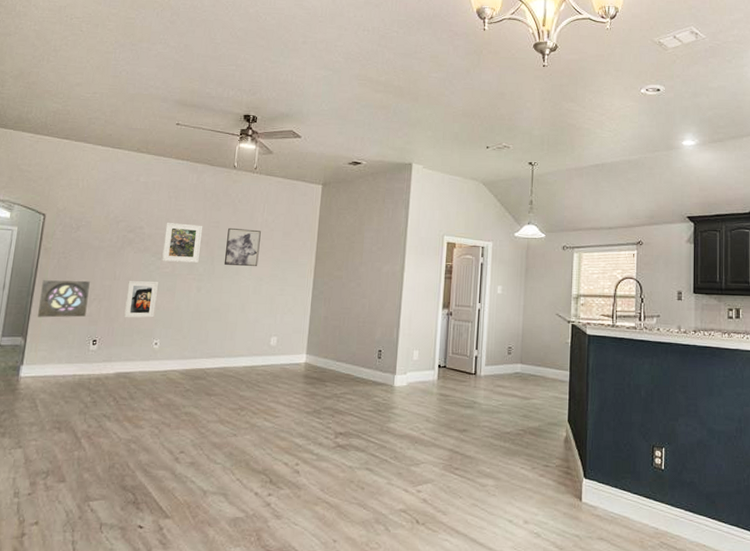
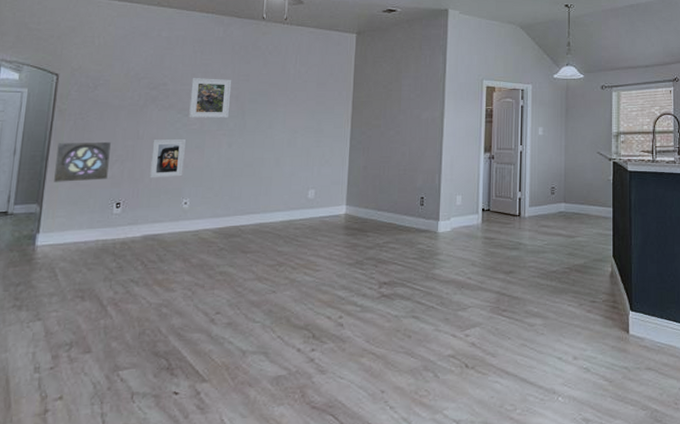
wall art: present [223,227,261,267] -> none [255,80,294,120]

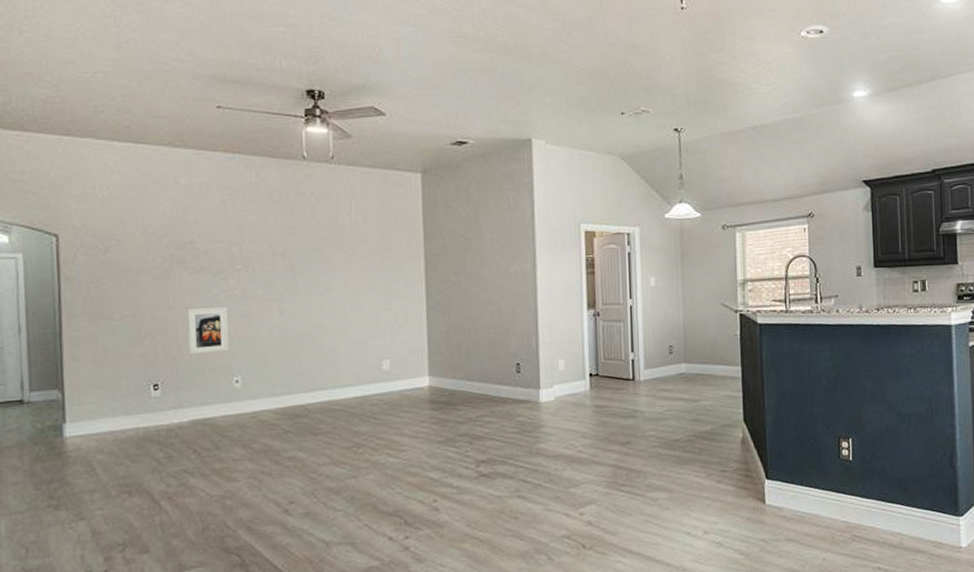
wall ornament: present [54,141,111,182] -> none [71,313,138,364]
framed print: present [189,78,232,118] -> none [224,233,276,282]

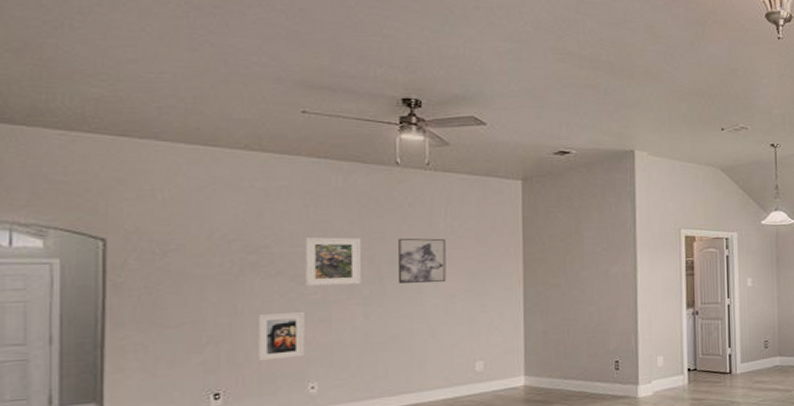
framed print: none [224,233,276,282] -> present [305,237,362,286]
wall art: none [308,233,353,280] -> present [397,238,446,283]

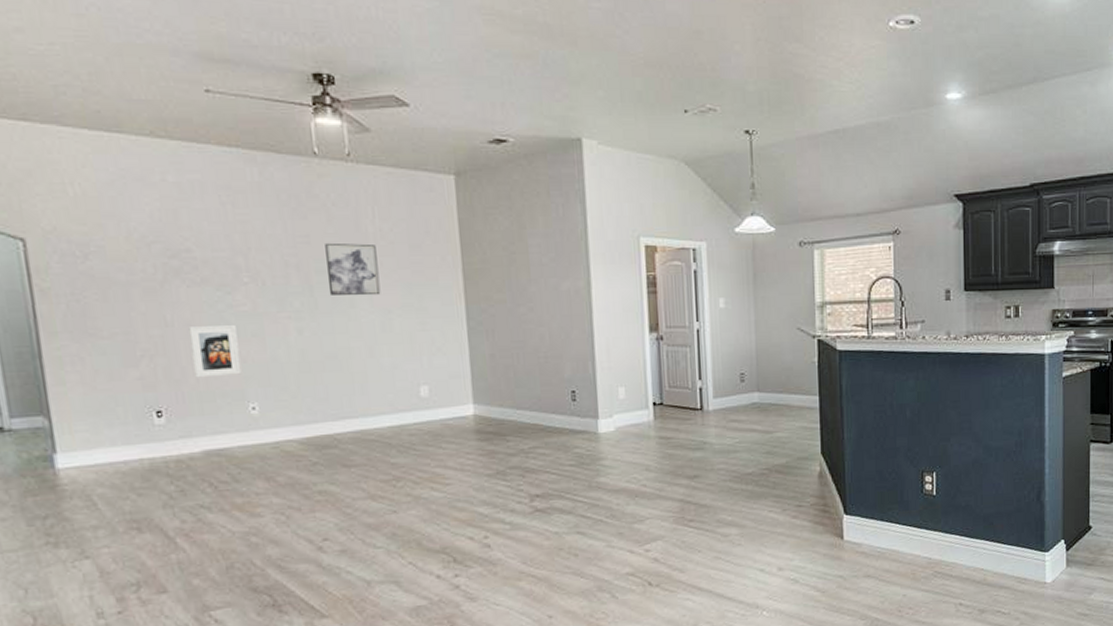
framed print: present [305,237,362,286] -> none [226,240,290,296]

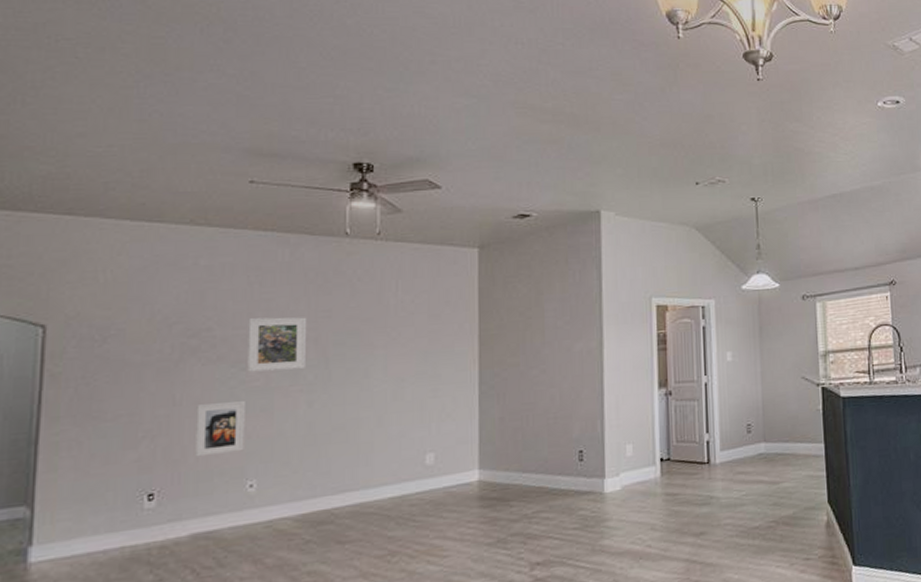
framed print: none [226,240,290,296] -> present [247,317,307,372]
wall art: present [325,242,381,296] -> none [344,315,396,367]

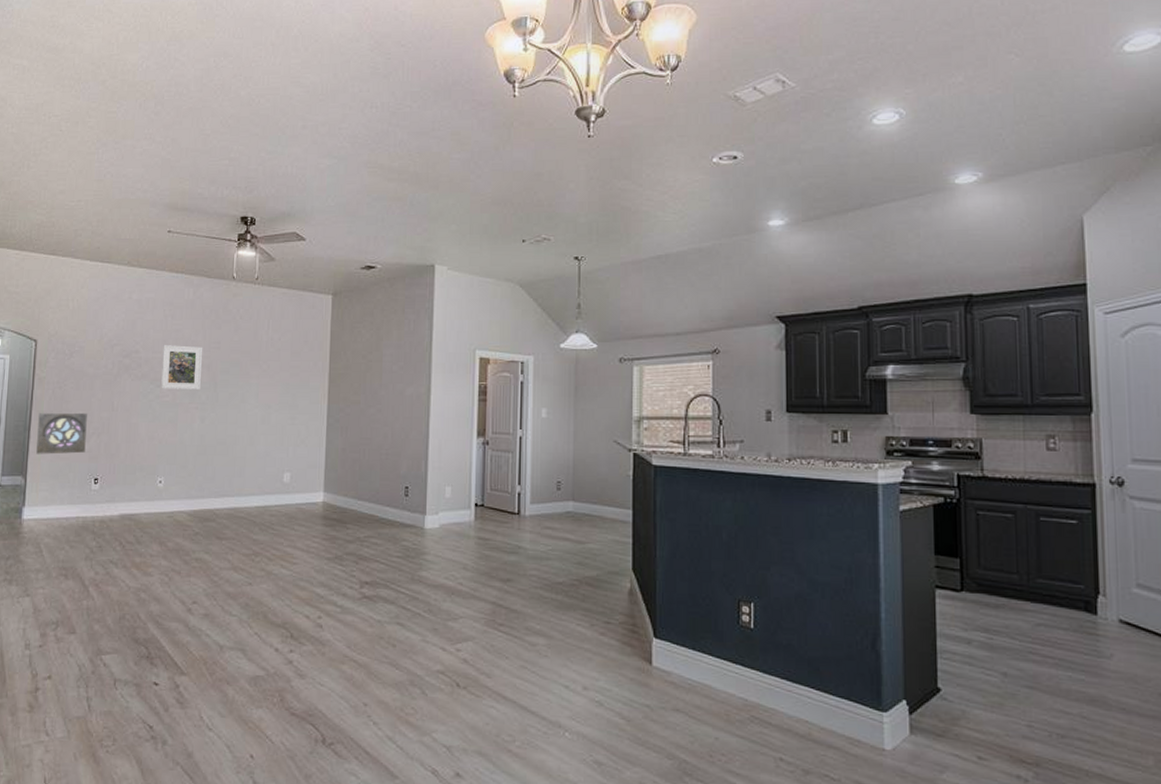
wall ornament: none [50,412,133,474] -> present [36,412,87,454]
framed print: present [194,401,245,457] -> none [124,412,159,454]

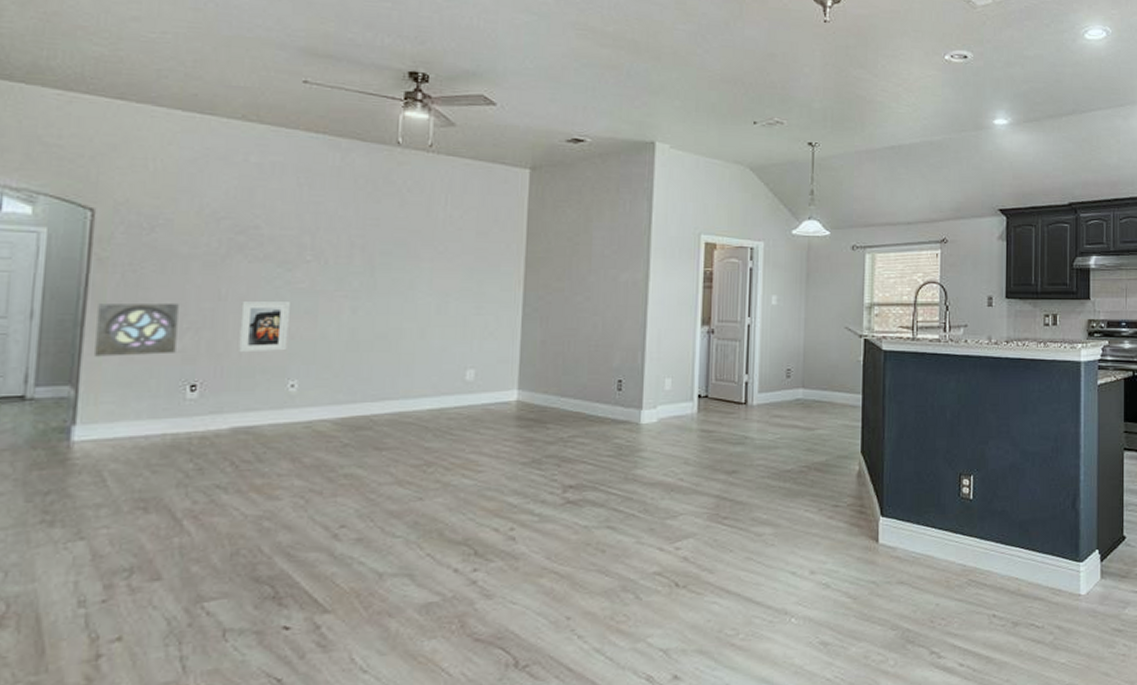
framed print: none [124,412,159,454] -> present [237,301,290,353]
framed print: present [161,345,203,390] -> none [293,220,355,274]

